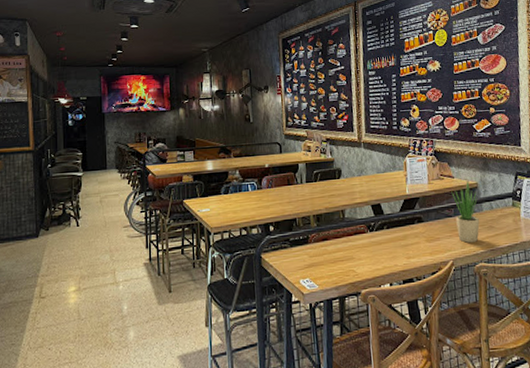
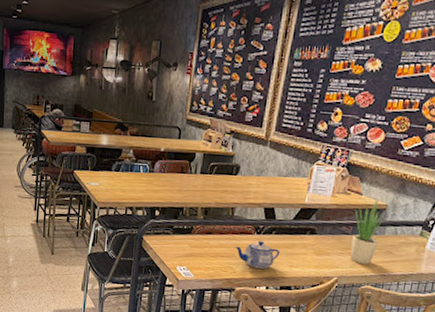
teapot: none [352,238,396,267] -> present [235,240,280,269]

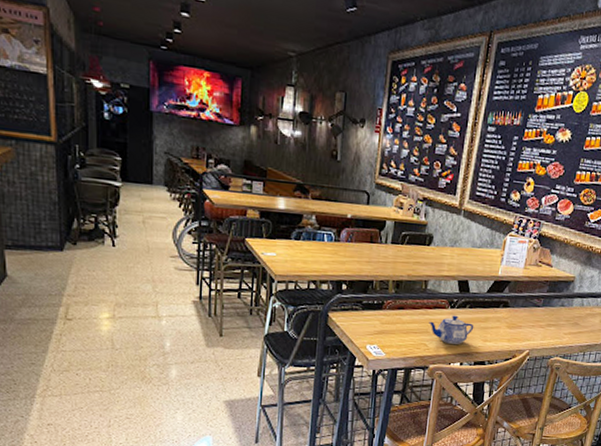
potted plant: present [349,200,384,264] -> none [540,272,572,336]

